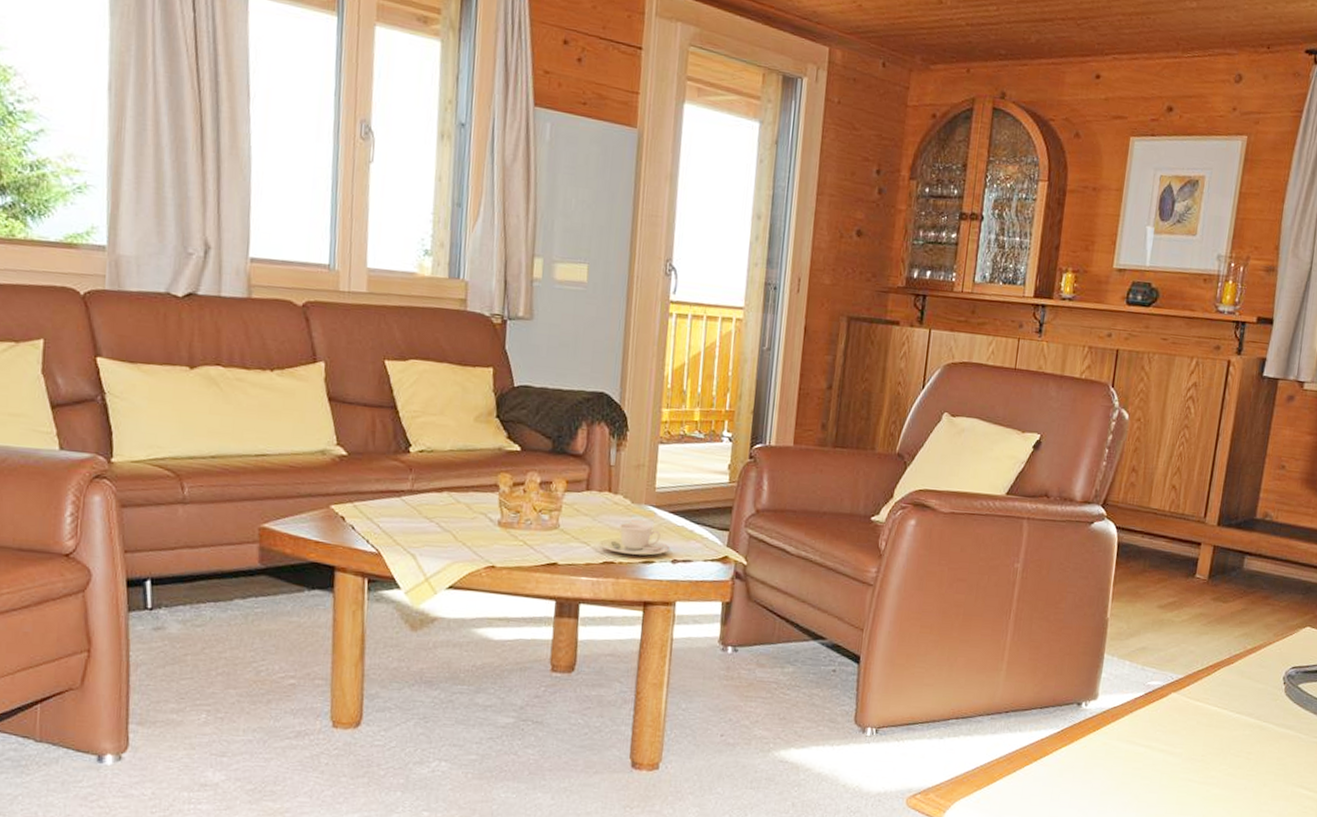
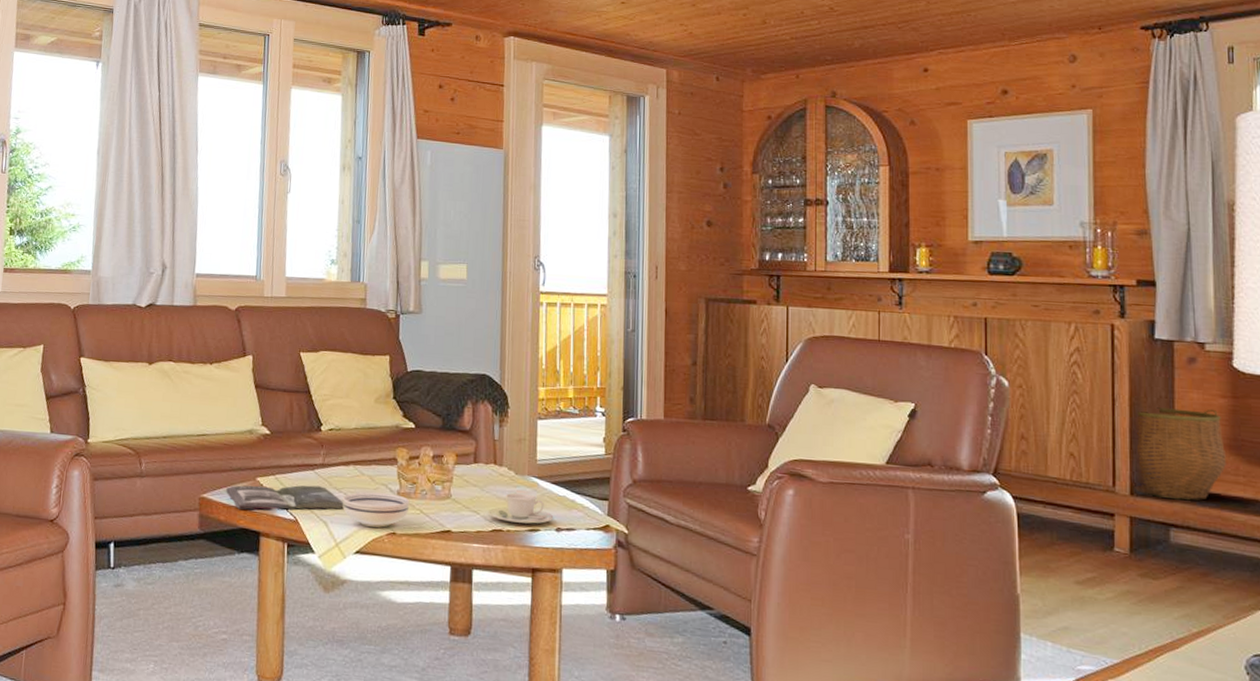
magazine: none [293,513,436,541] -> present [226,485,344,510]
bowl: none [433,521,512,561] -> present [342,492,410,528]
basket: none [1221,443,1305,531] -> present [1133,407,1226,501]

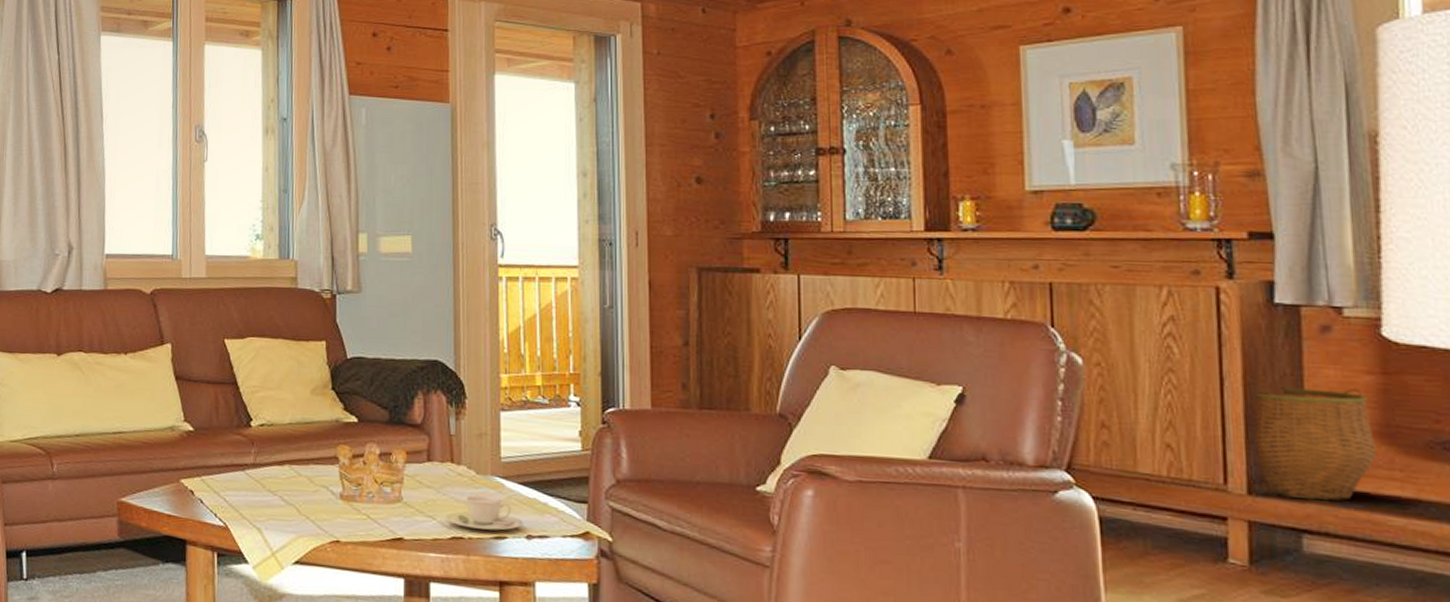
magazine: present [226,485,344,510] -> none [147,487,280,515]
bowl: present [342,492,410,528] -> none [277,494,355,535]

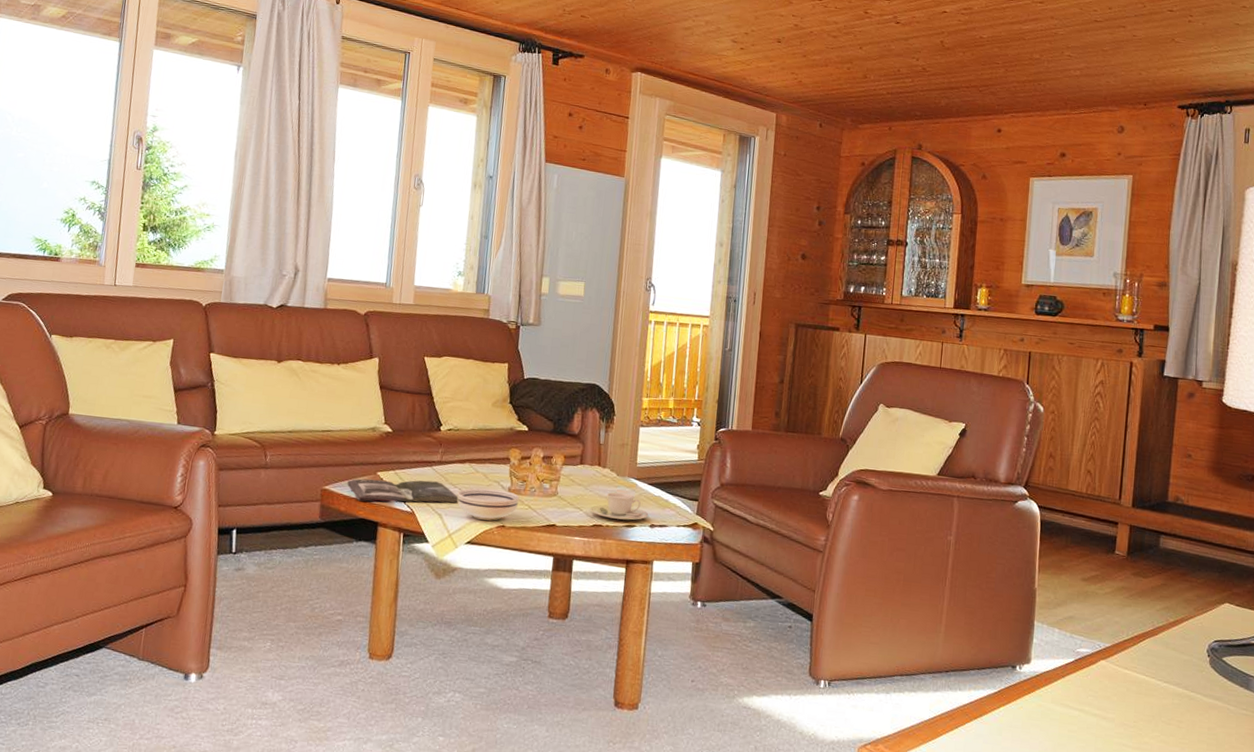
magazine: none [147,487,280,515] -> present [347,479,459,503]
bowl: none [277,494,355,535] -> present [457,488,520,521]
basket: present [1251,387,1376,502] -> none [1135,434,1210,514]

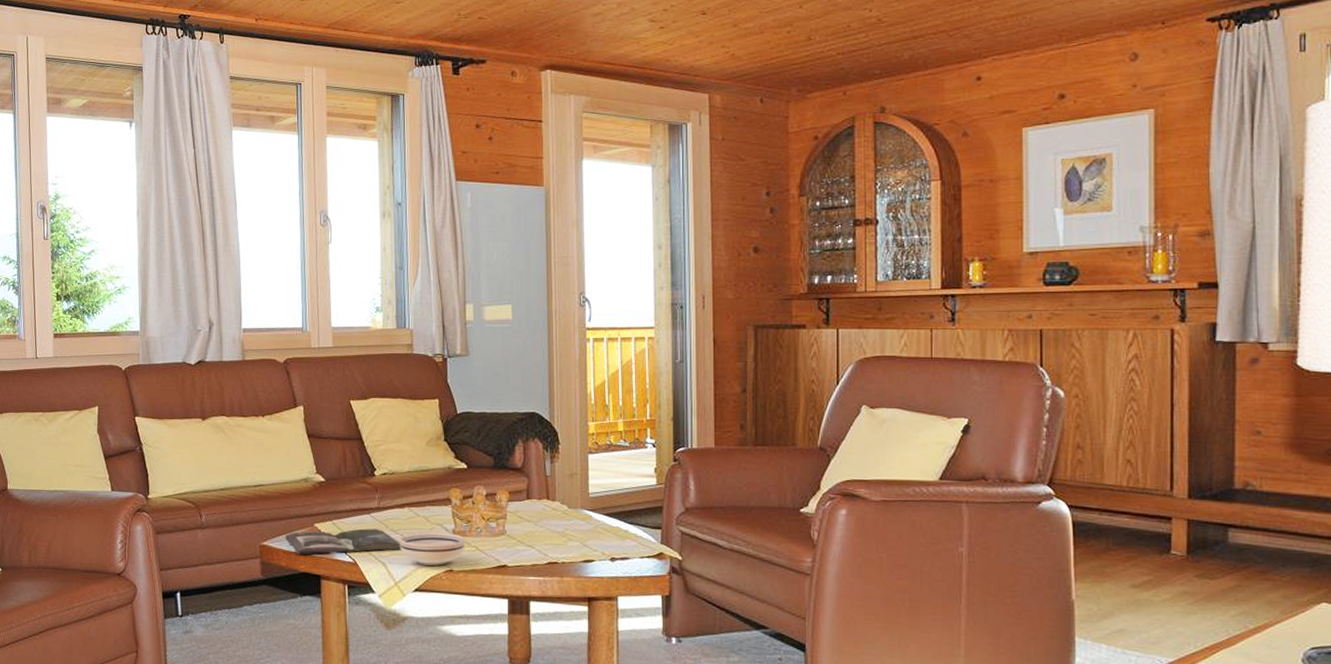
teacup: present [590,492,649,520] -> none [542,526,608,555]

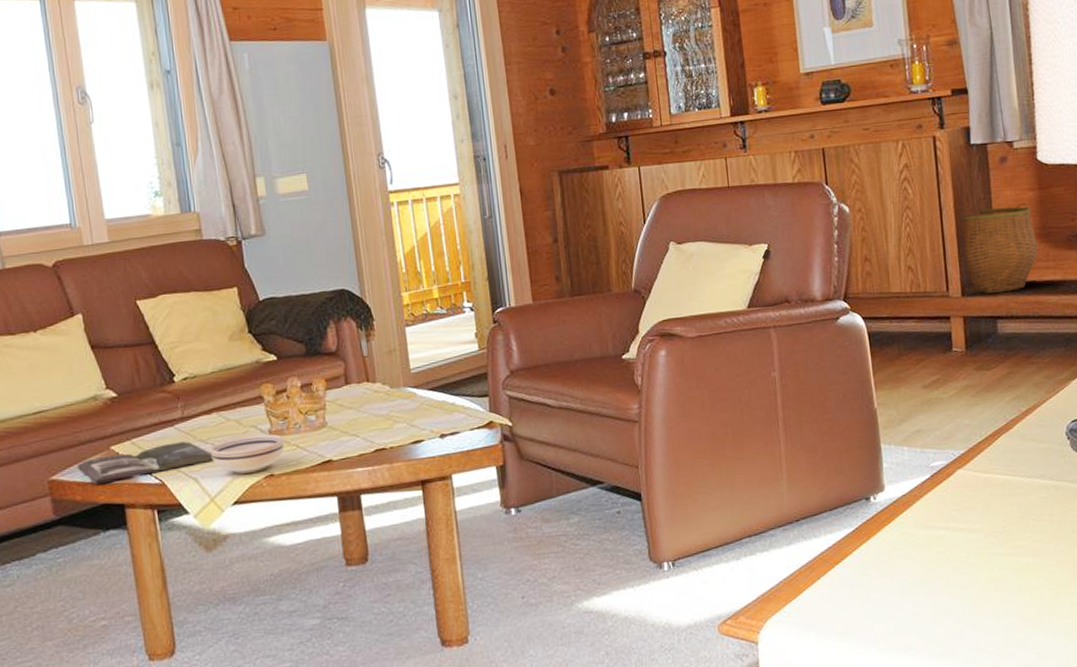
basket: none [1191,408,1287,501] -> present [961,202,1038,294]

